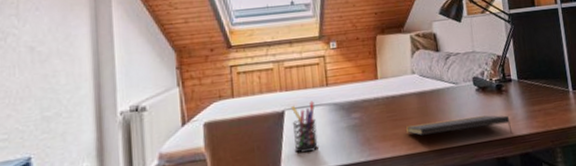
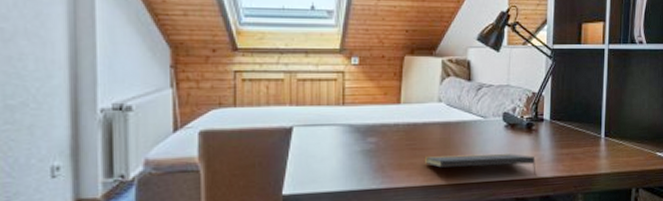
pen holder: present [290,101,318,153] -> none [300,119,327,174]

